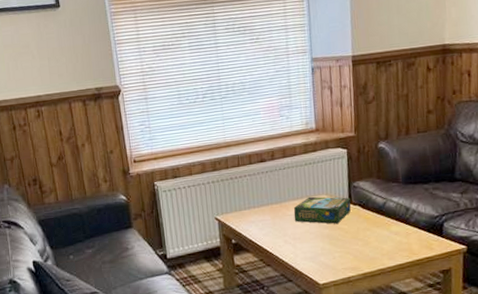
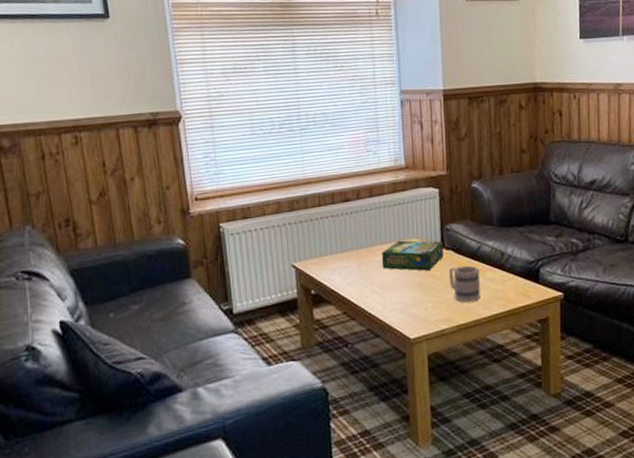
mug: none [355,219,386,253] -> present [449,265,481,302]

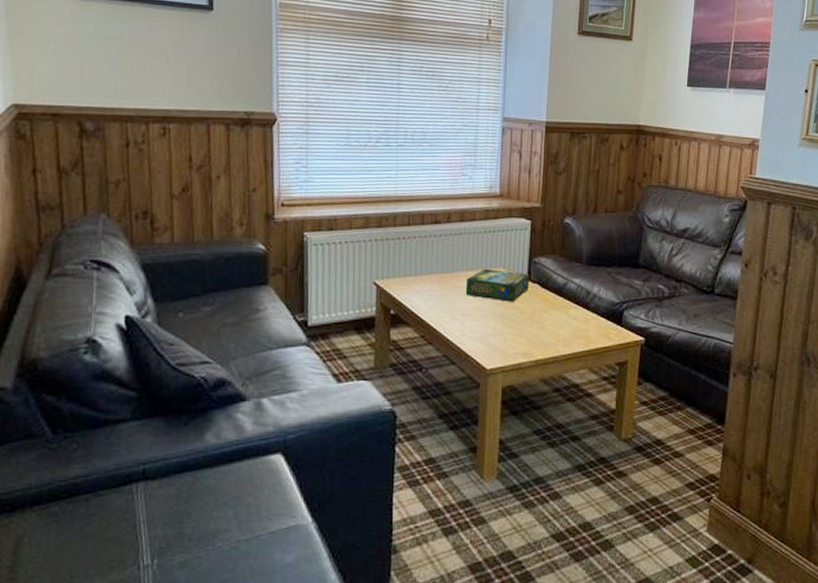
mug: present [449,265,481,302] -> none [532,300,563,338]

